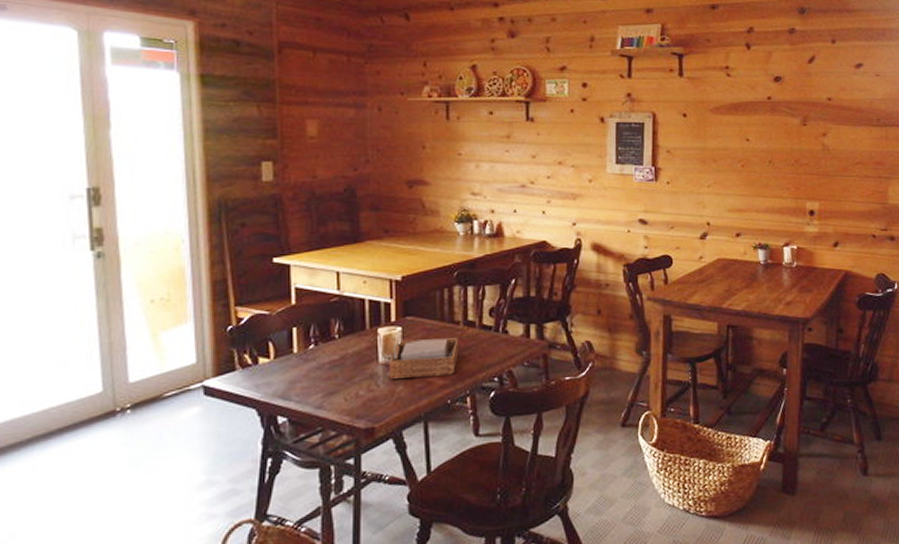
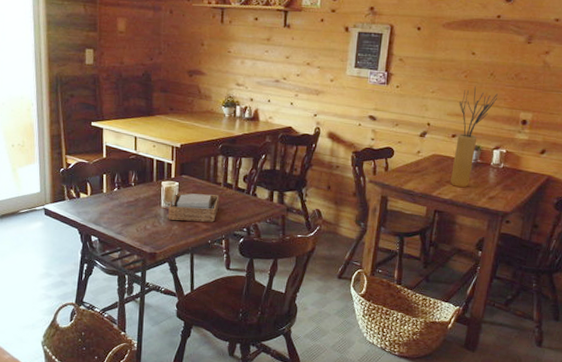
vase: none [738,176,780,295] -> present [450,86,498,188]

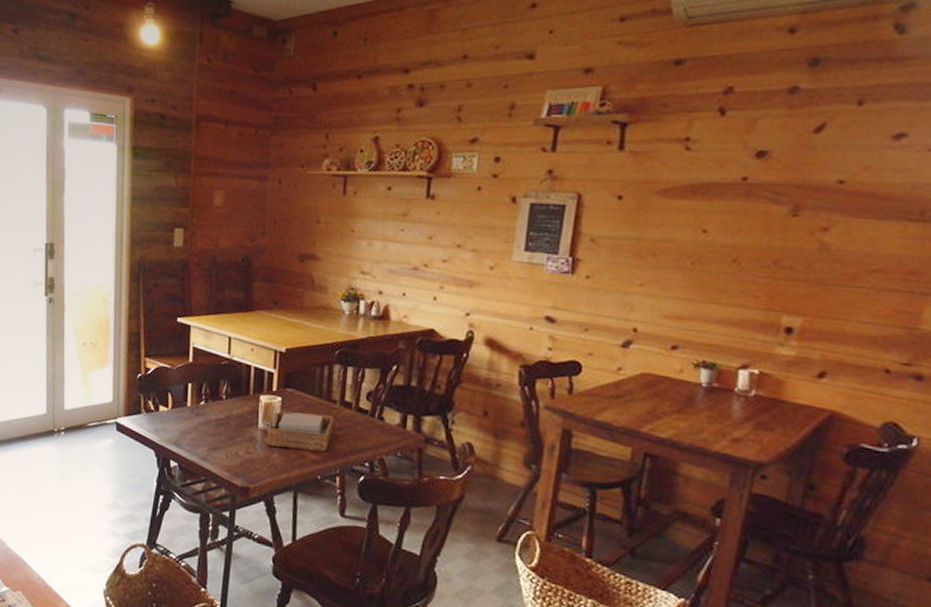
vase: present [450,86,498,188] -> none [669,277,744,424]

